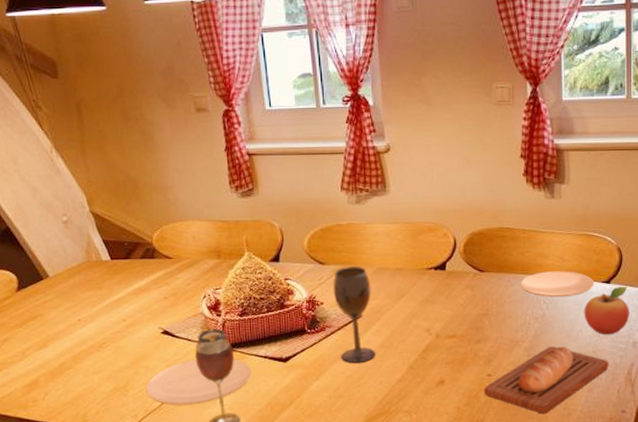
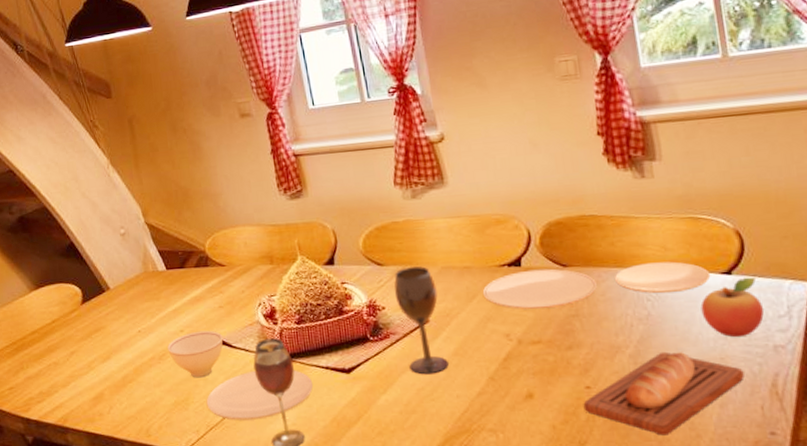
bowl: none [108,320,166,366] -> present [167,330,223,378]
plate: none [410,273,507,309] -> present [482,268,598,310]

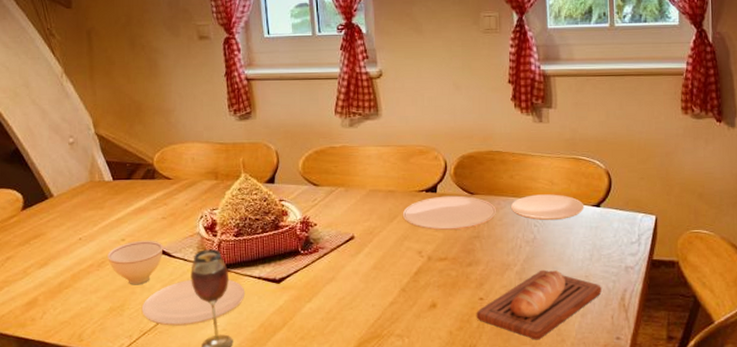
wine glass: present [393,266,448,374] -> none [326,187,368,285]
fruit: present [700,277,764,337] -> none [574,209,621,258]

